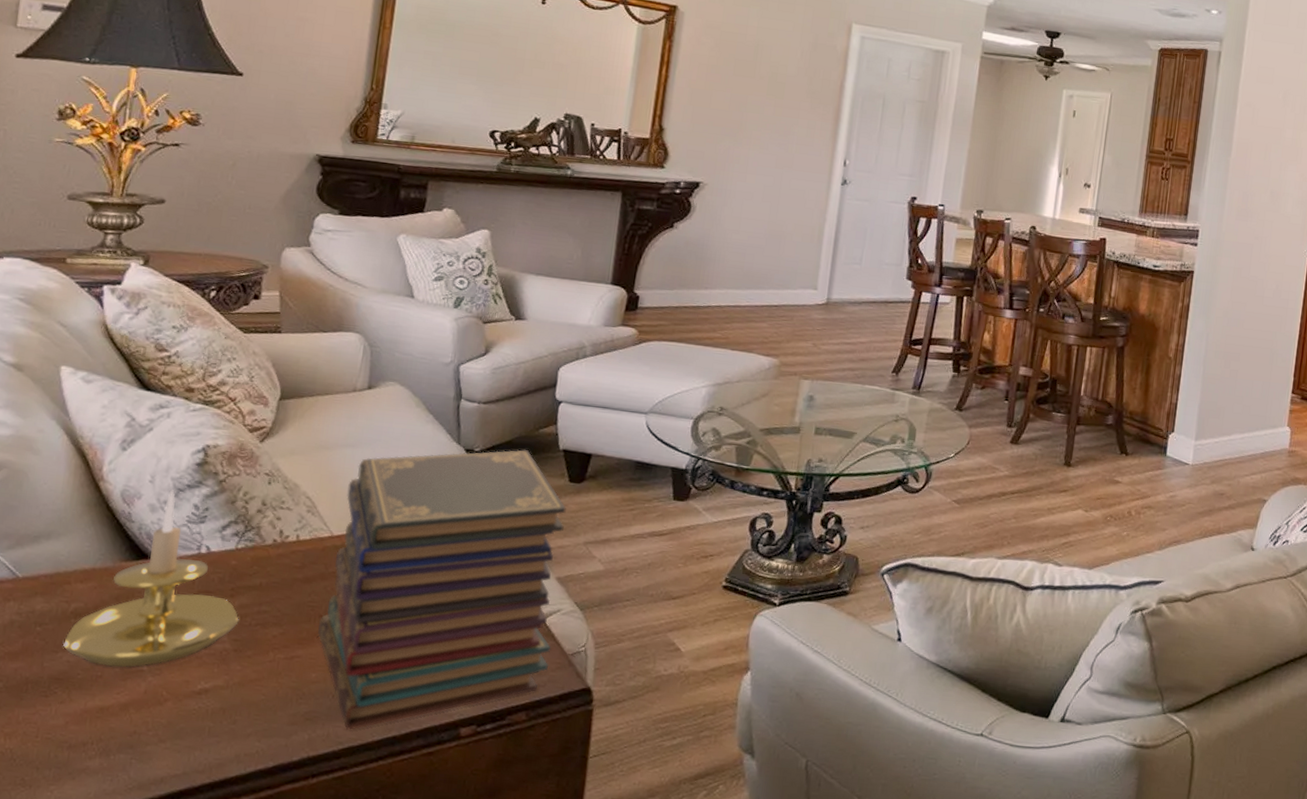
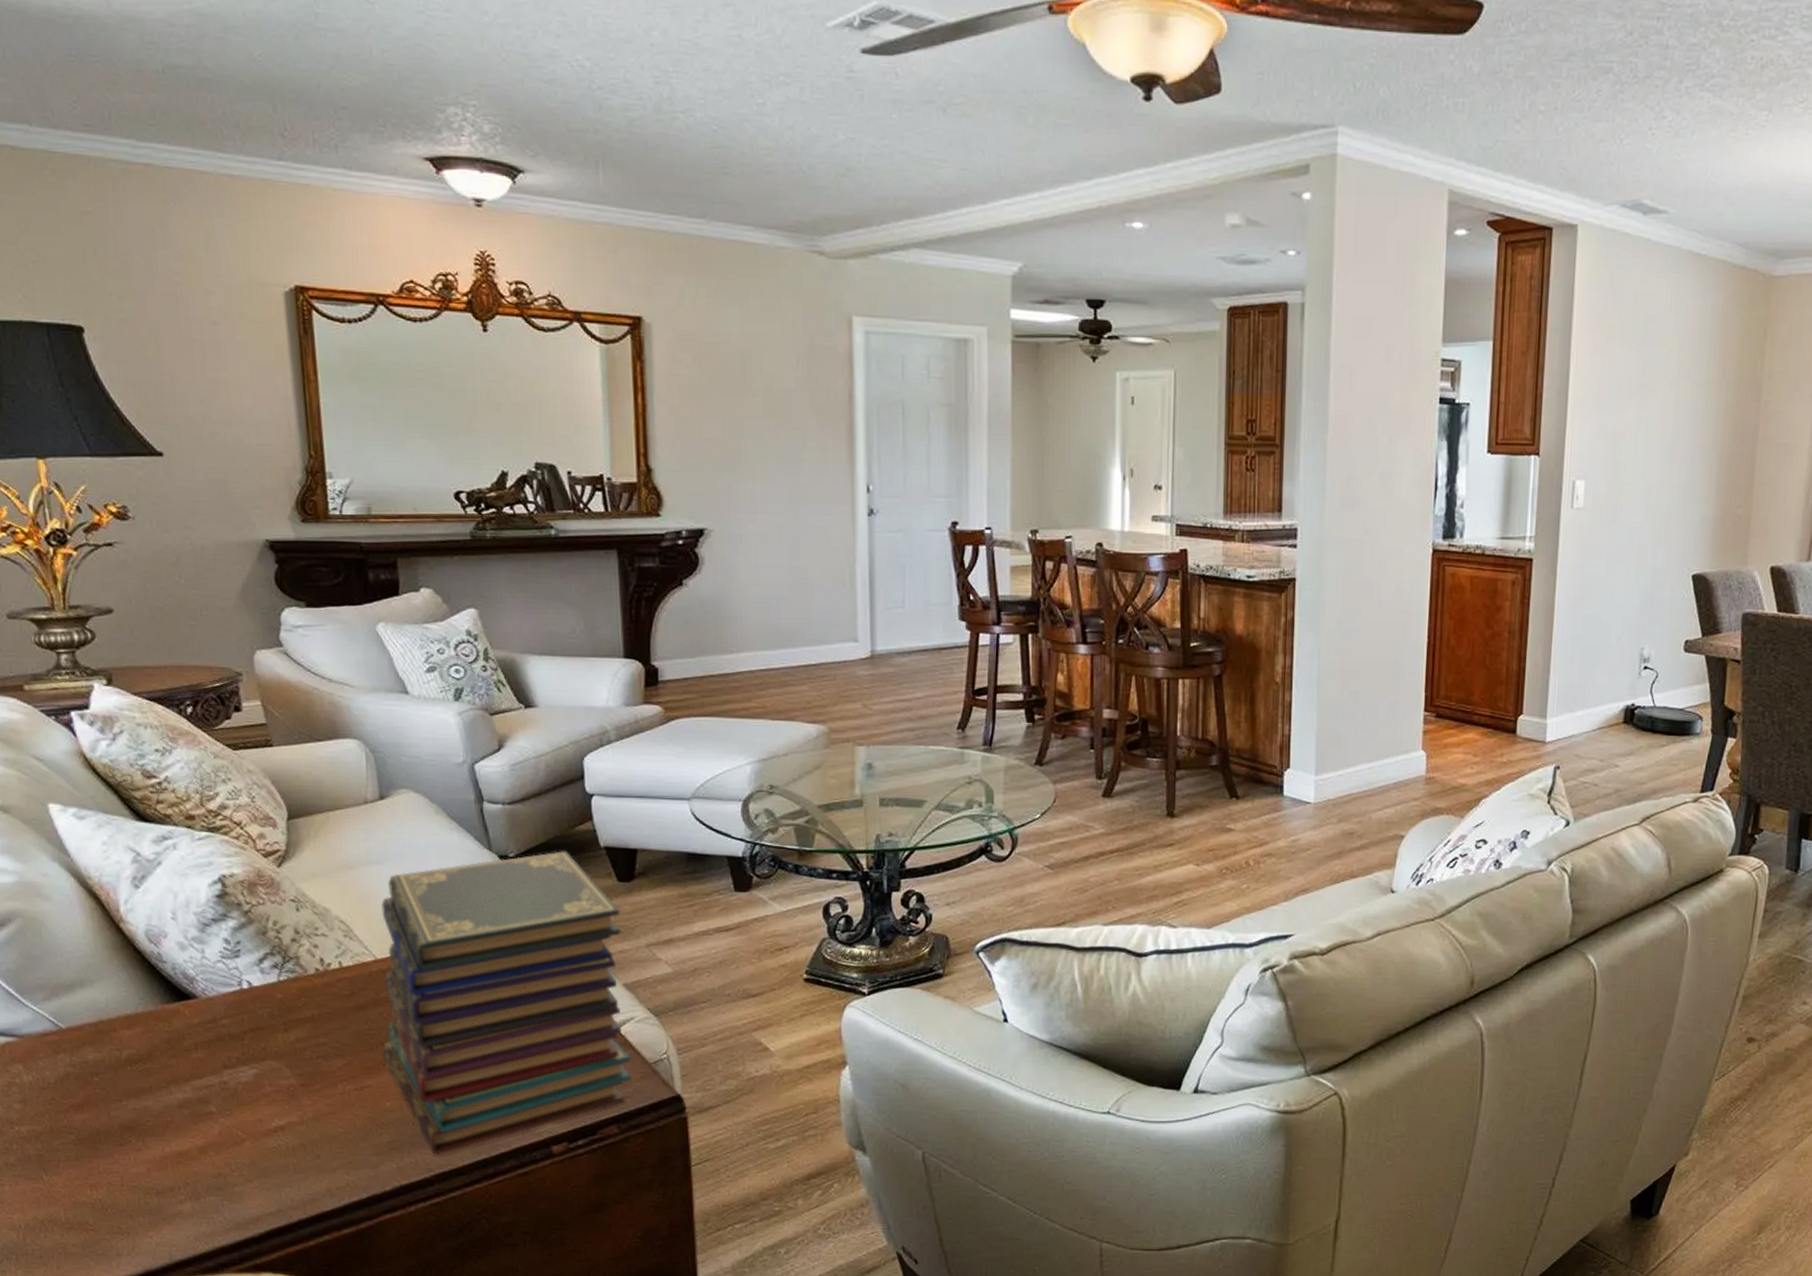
candle holder: present [63,490,239,667] -> none [125,925,299,1111]

